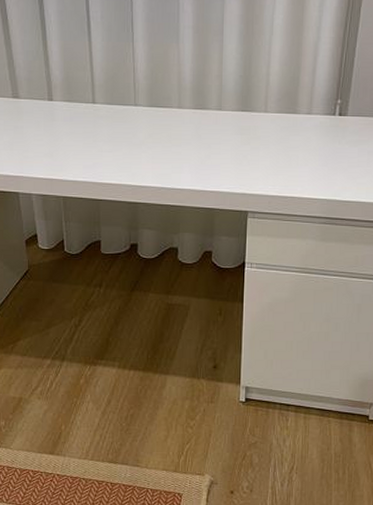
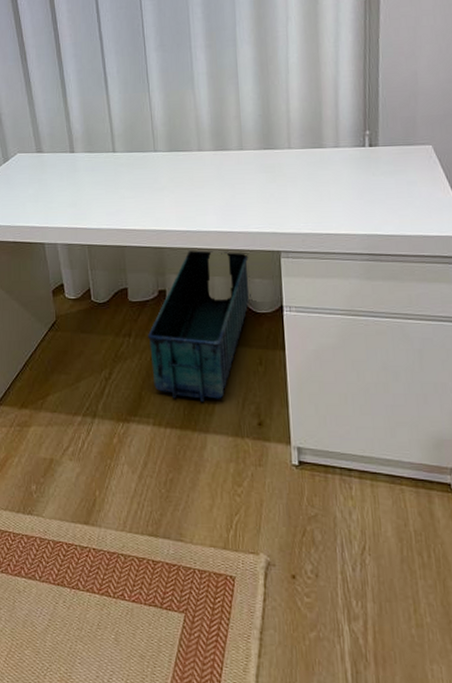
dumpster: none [118,207,218,347] -> present [148,250,251,402]

